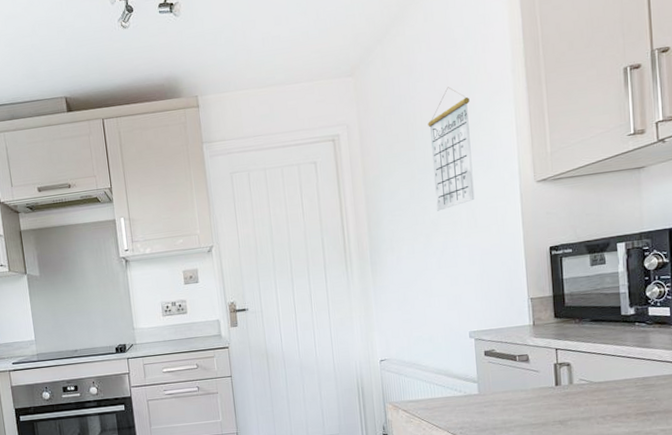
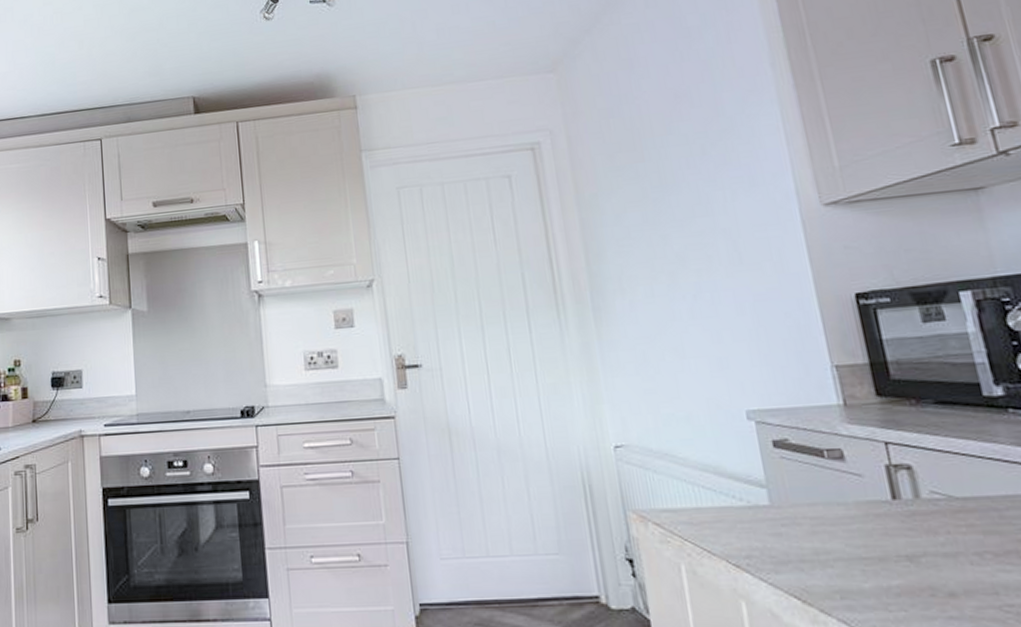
calendar: present [428,87,475,211] -> none [660,84,736,241]

